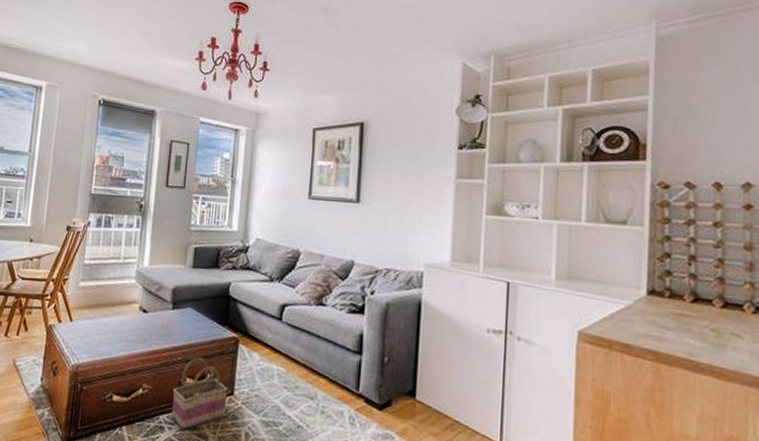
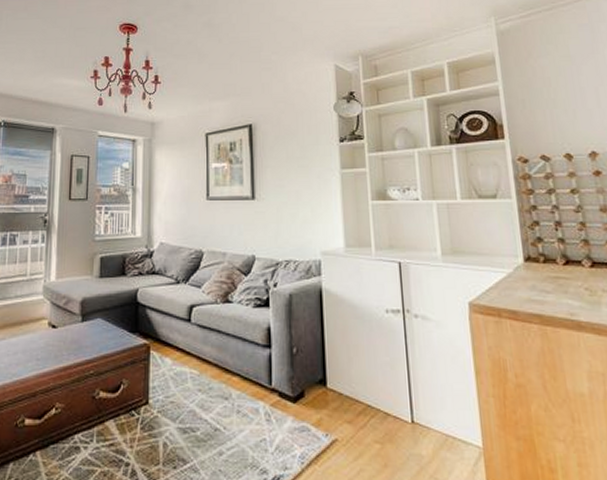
basket: present [171,357,228,431] -> none [86,369,143,448]

